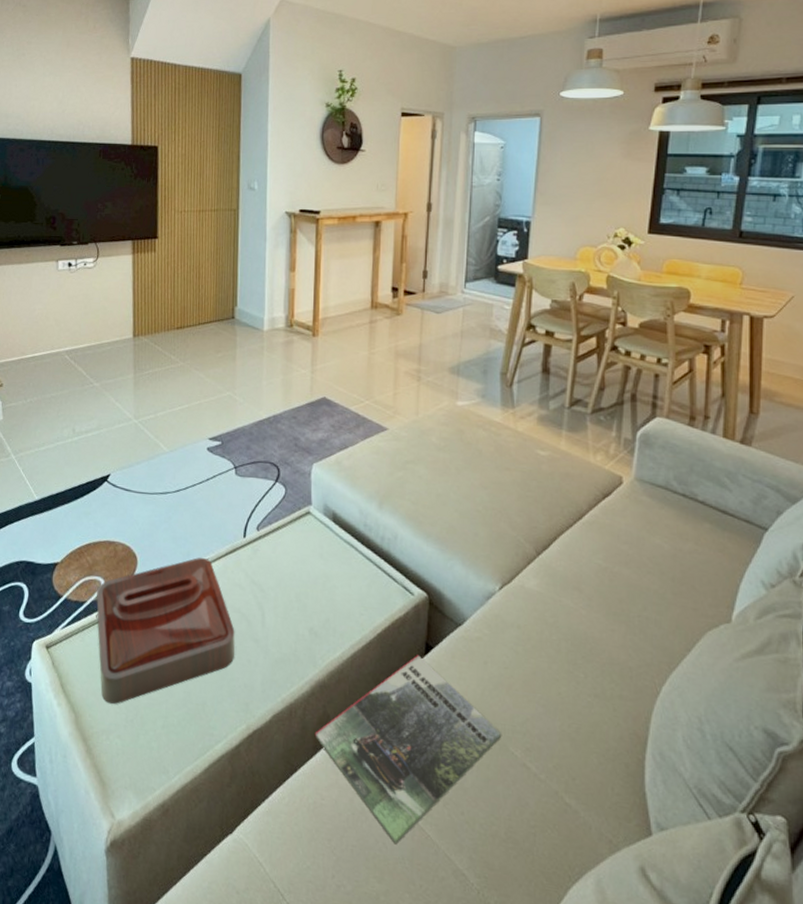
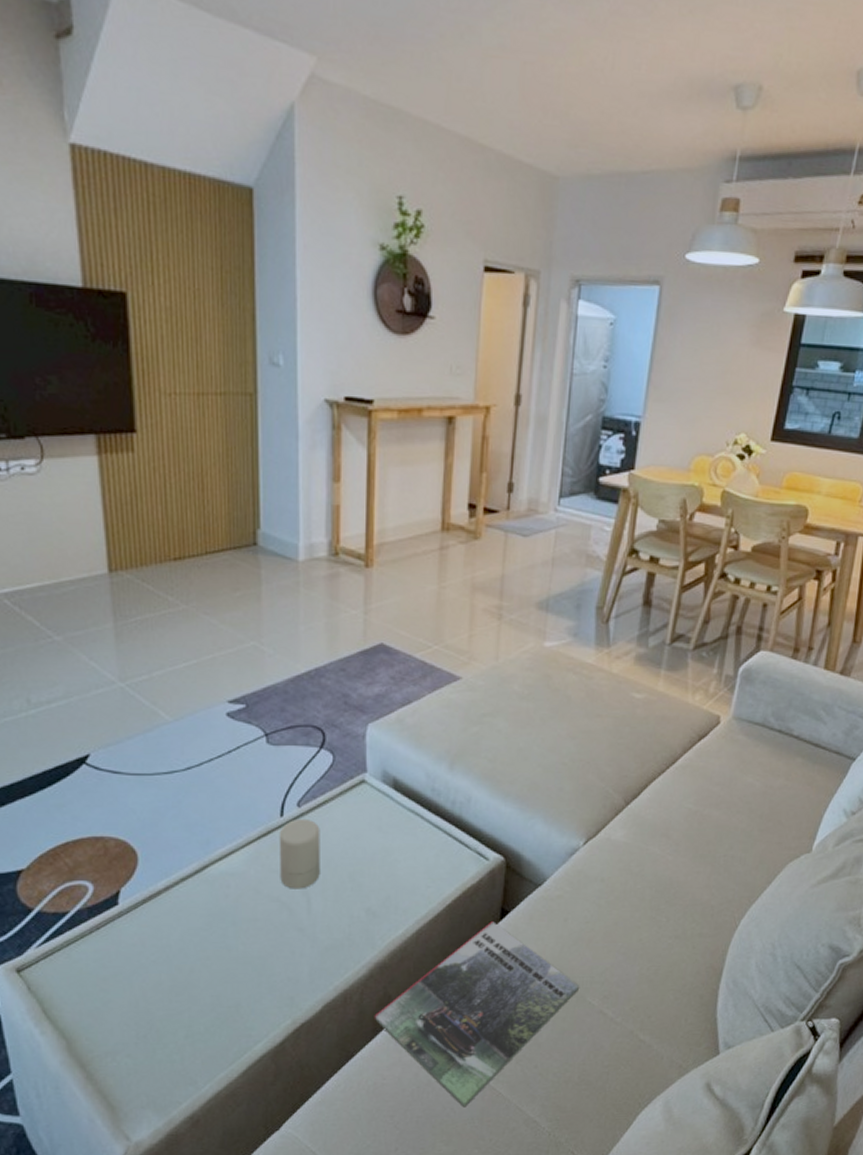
decorative tray: present [96,558,235,704] -> none [82,845,274,1022]
candle: none [241,540,274,604] -> present [278,818,320,889]

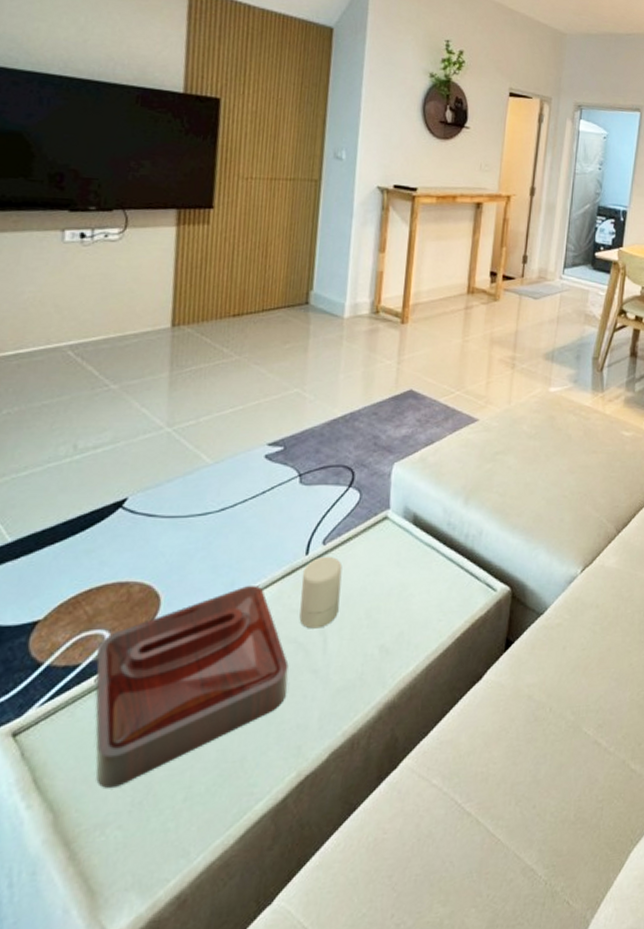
decorative tray: none [82,845,274,1022] -> present [95,586,289,788]
magazine: present [374,921,579,1108] -> none [379,653,576,860]

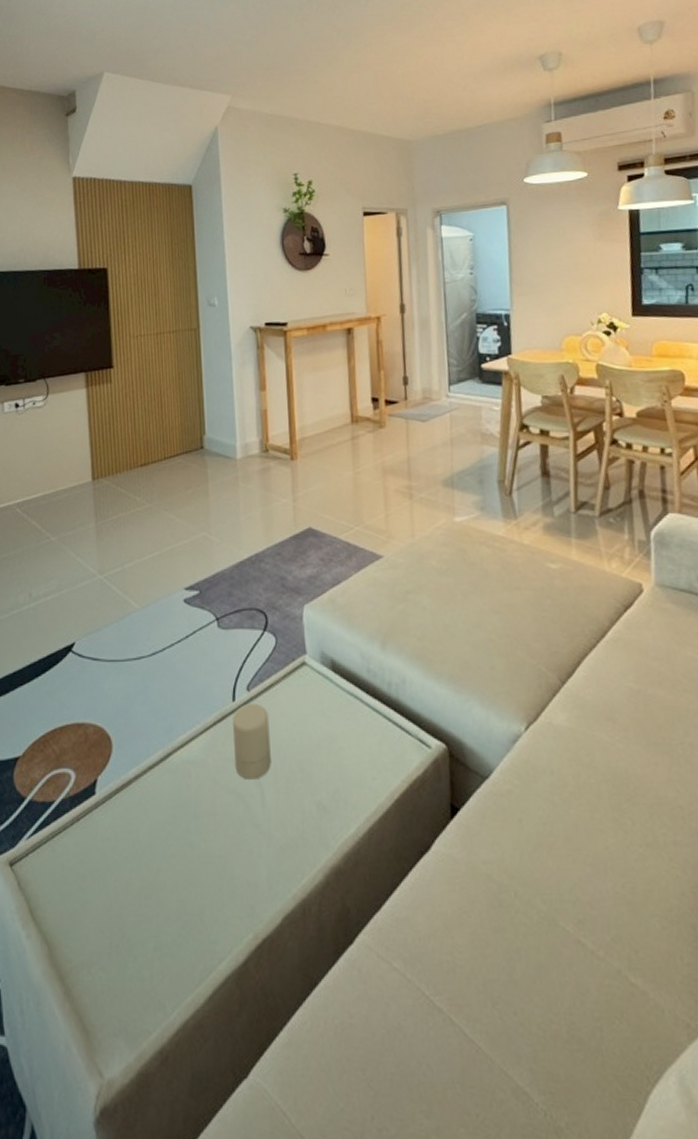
decorative tray: present [95,586,289,788] -> none [66,732,233,927]

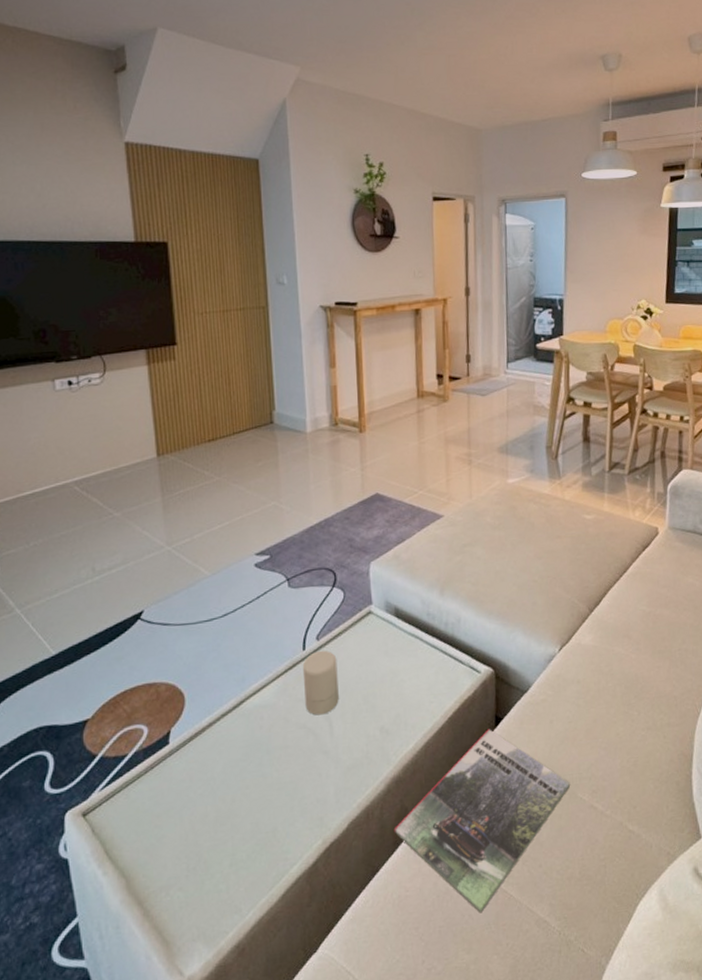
magazine: none [334,820,548,1065] -> present [394,729,570,913]

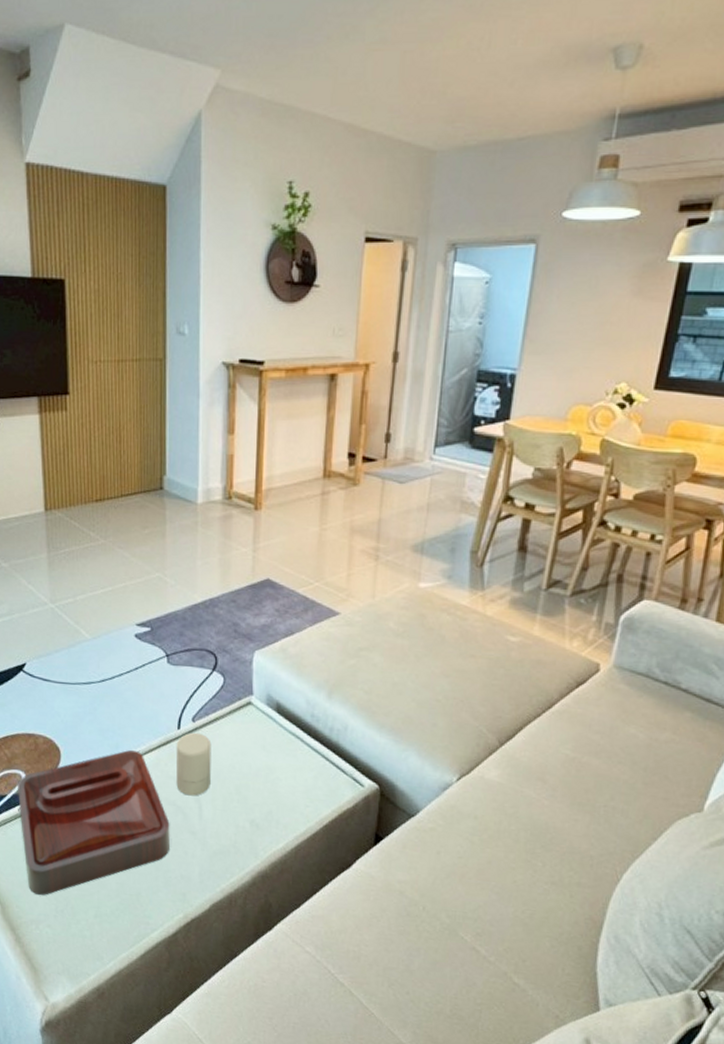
decorative tray: none [138,680,303,857] -> present [17,750,170,895]
magazine: present [394,729,570,913] -> none [256,846,451,1022]

